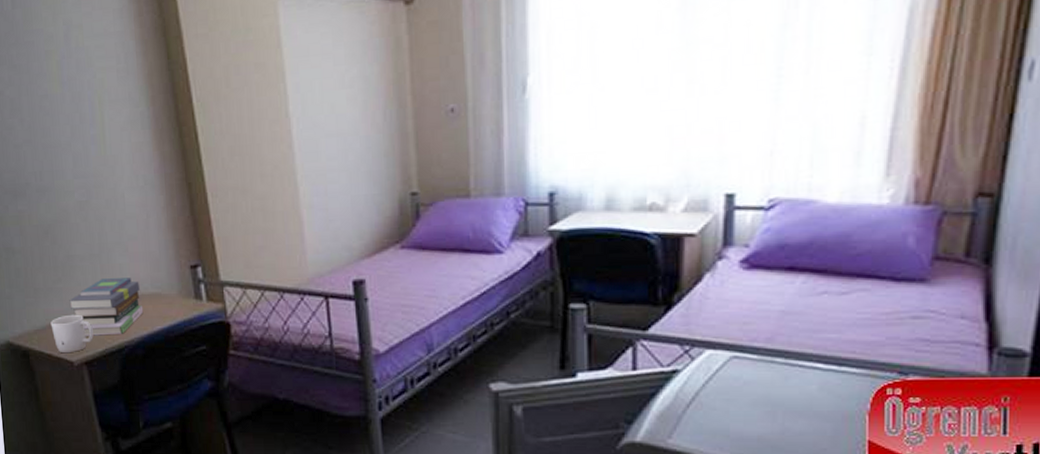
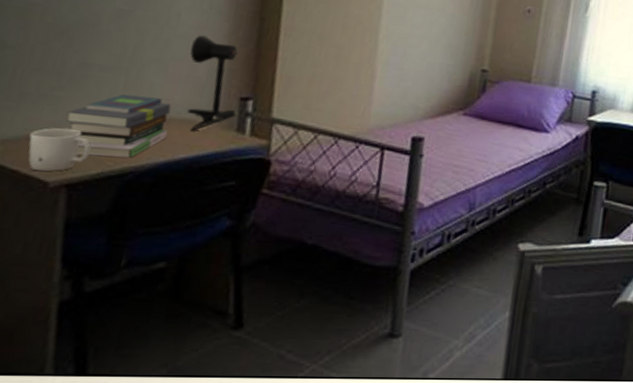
desk lamp: none [140,211,192,303] -> present [187,35,238,131]

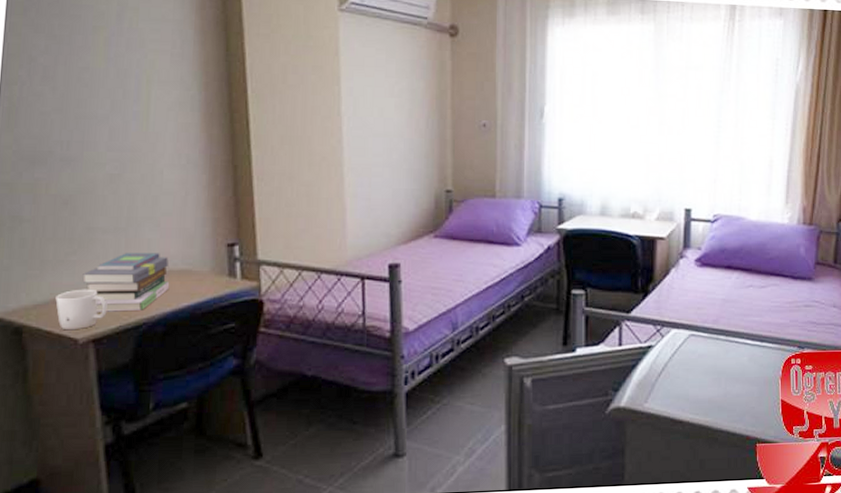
desk lamp: present [187,35,238,131] -> none [177,189,227,280]

